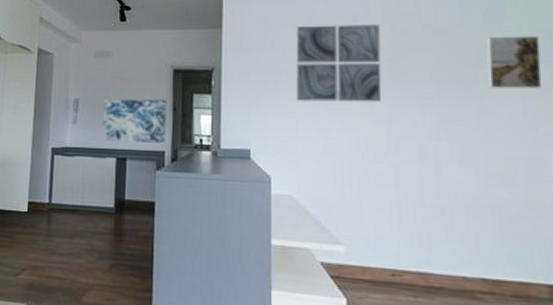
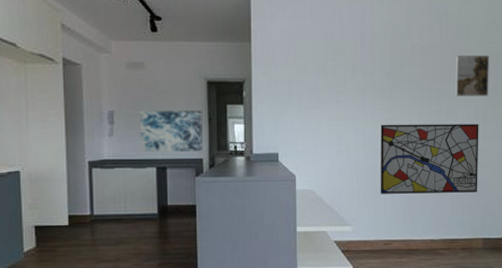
wall art: present [296,24,382,103] -> none [315,41,381,109]
wall art: none [381,120,535,217] -> present [380,124,479,194]

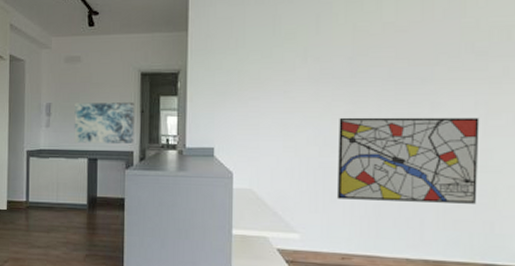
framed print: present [455,54,489,96] -> none [444,31,496,84]

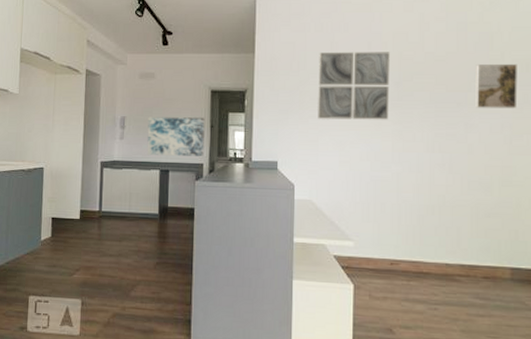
wall art: none [259,23,342,101] -> present [318,52,390,120]
wall art: present [336,117,480,204] -> none [386,135,505,214]
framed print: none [444,31,496,84] -> present [476,63,518,109]

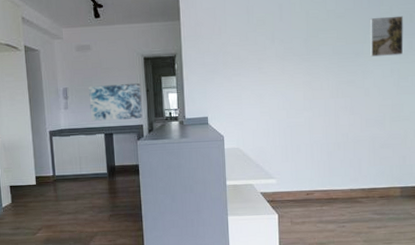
wall art: present [318,52,390,120] -> none [237,12,300,76]

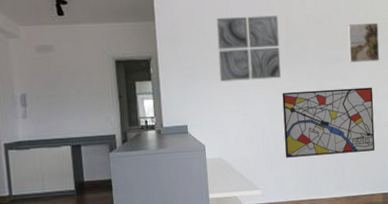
wall art: present [88,83,143,121] -> none [51,89,115,131]
wall art: none [237,12,300,76] -> present [216,15,281,82]
wall art: none [300,81,395,150] -> present [282,87,375,158]

